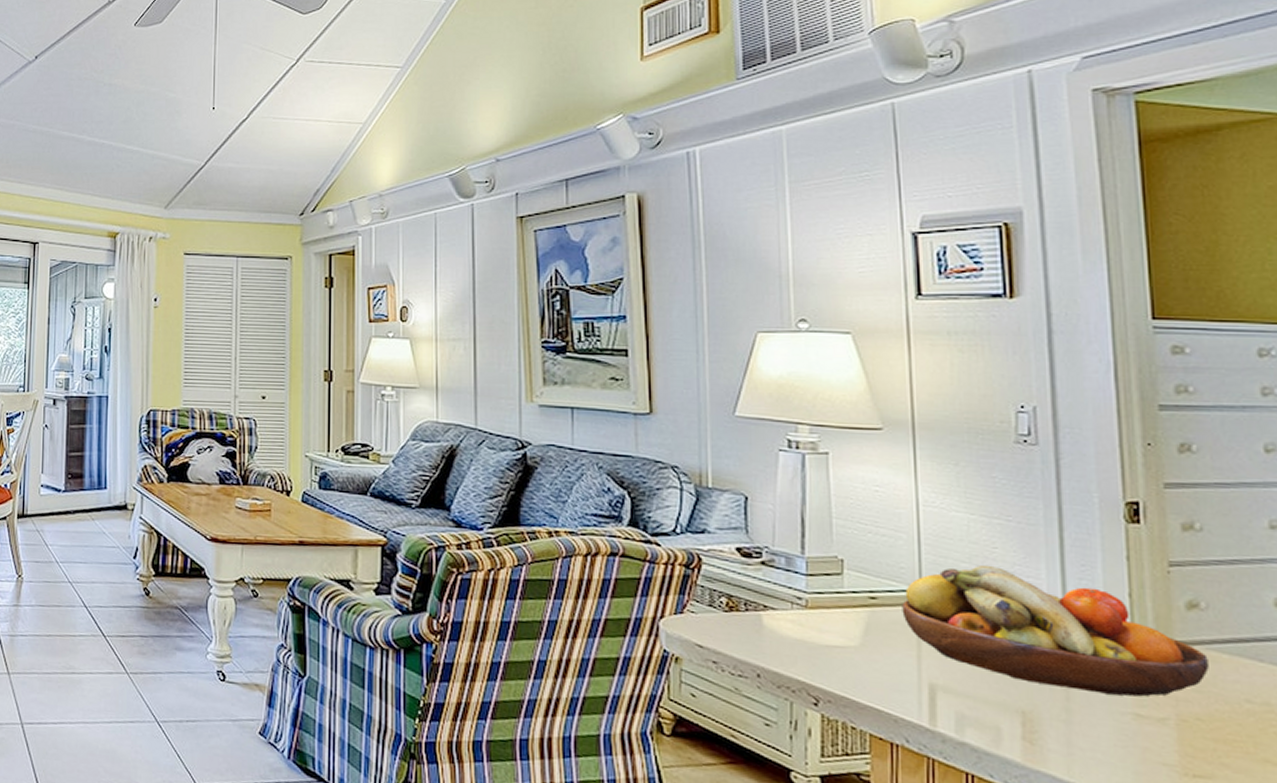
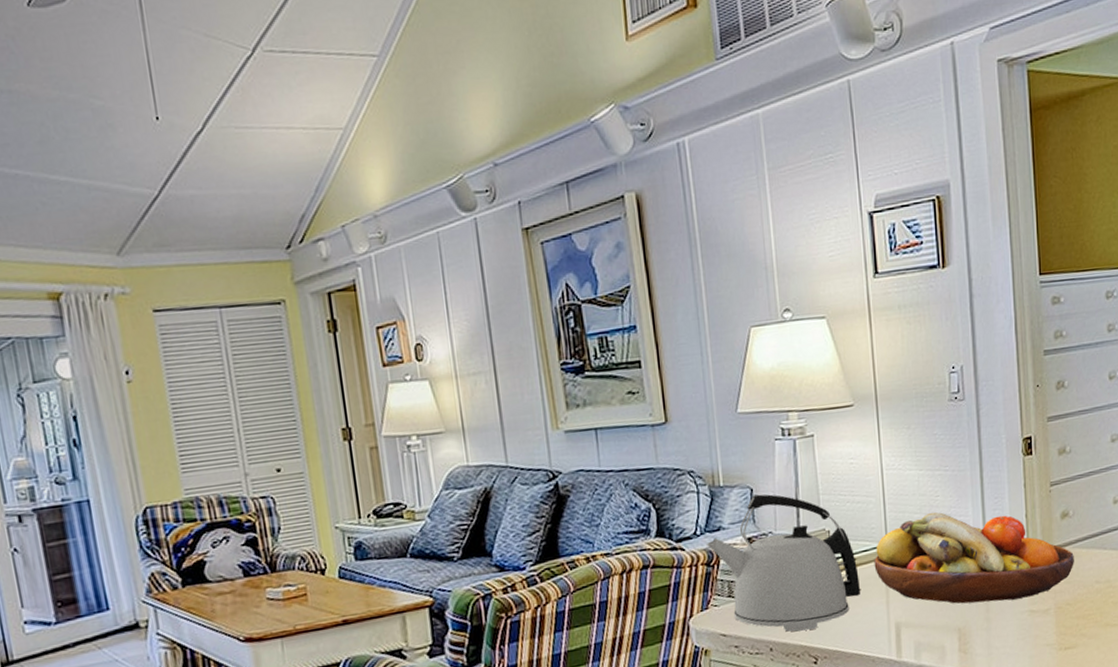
kettle: none [687,504,883,665] -> present [707,494,861,632]

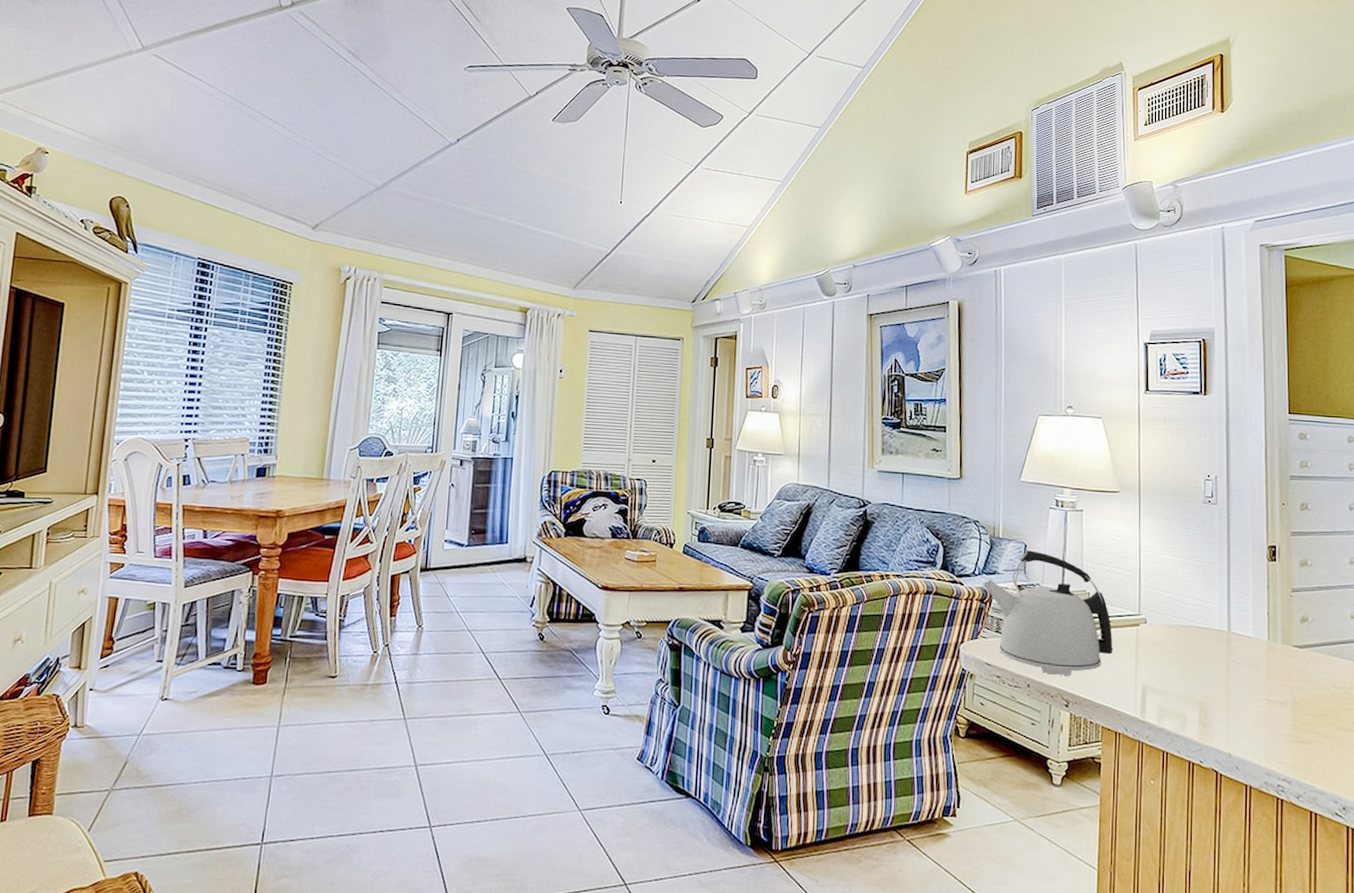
fruit bowl: present [874,512,1074,604] -> none [1127,594,1312,687]

